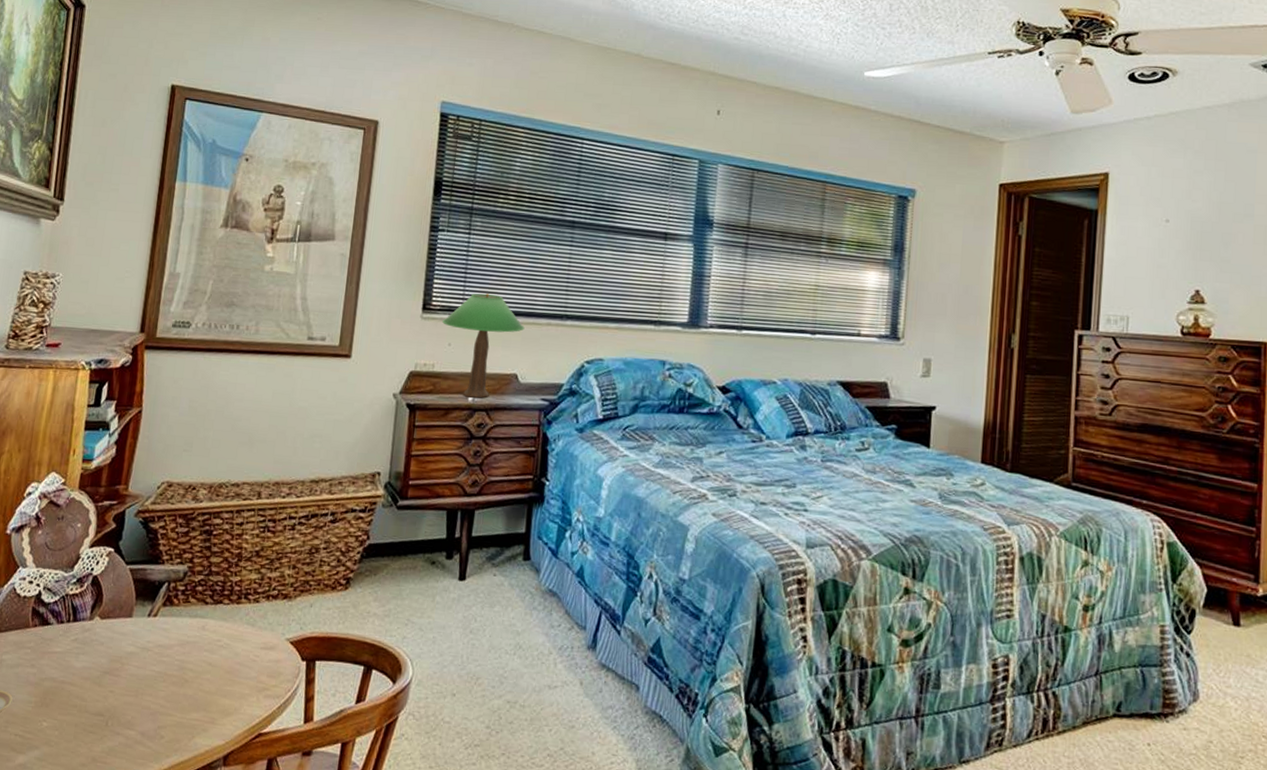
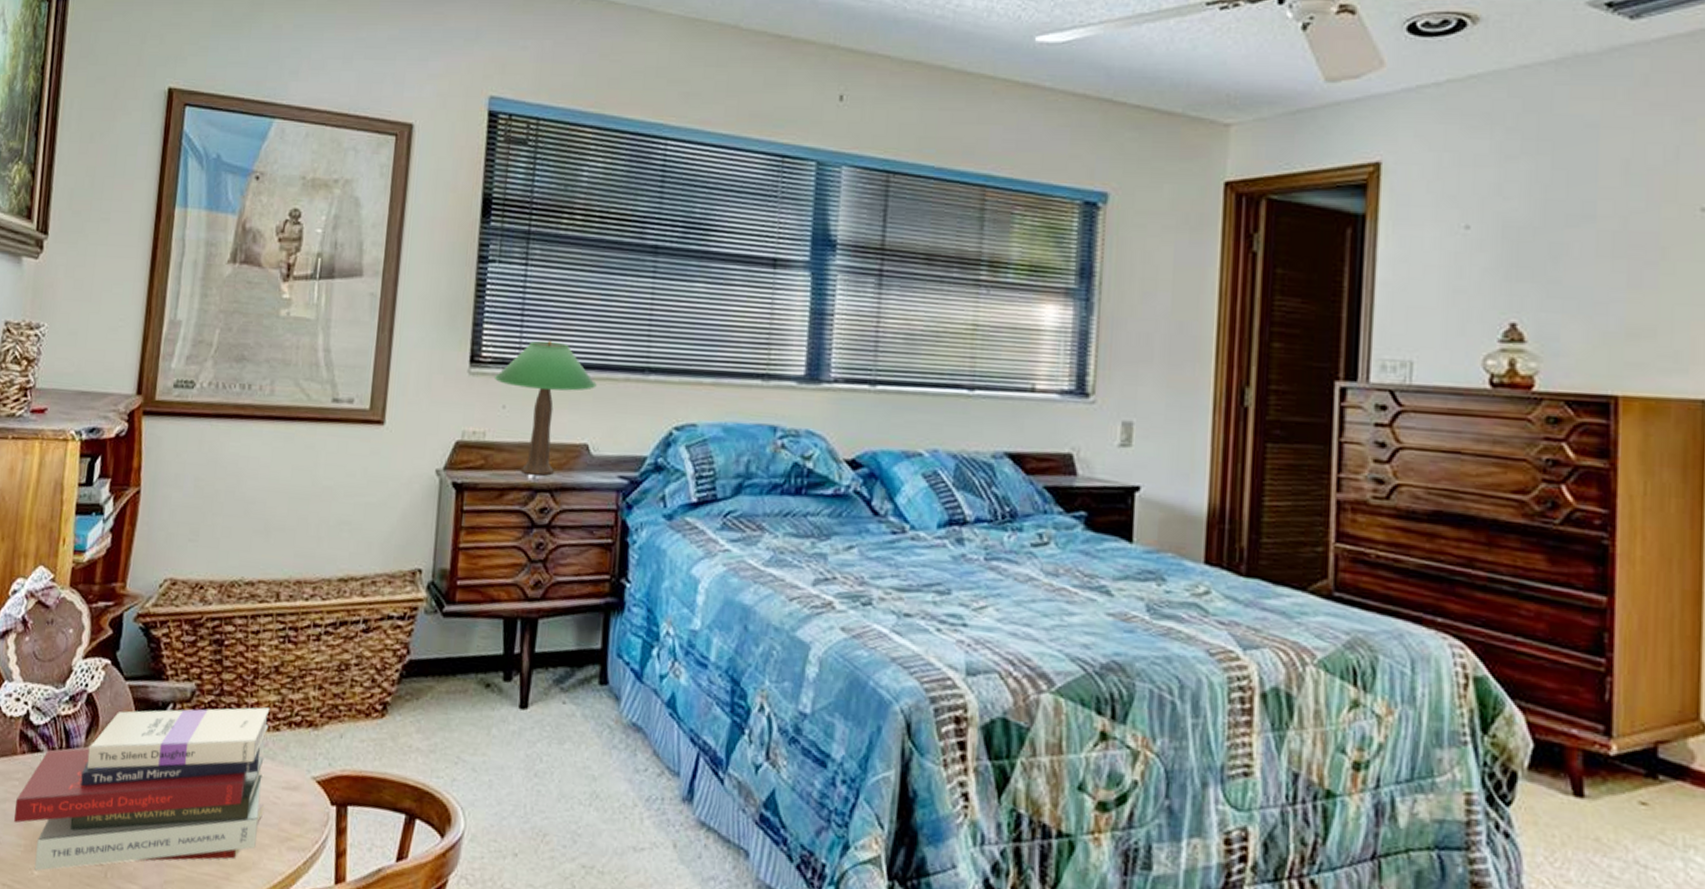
books: none [26,584,252,723] -> present [14,707,270,871]

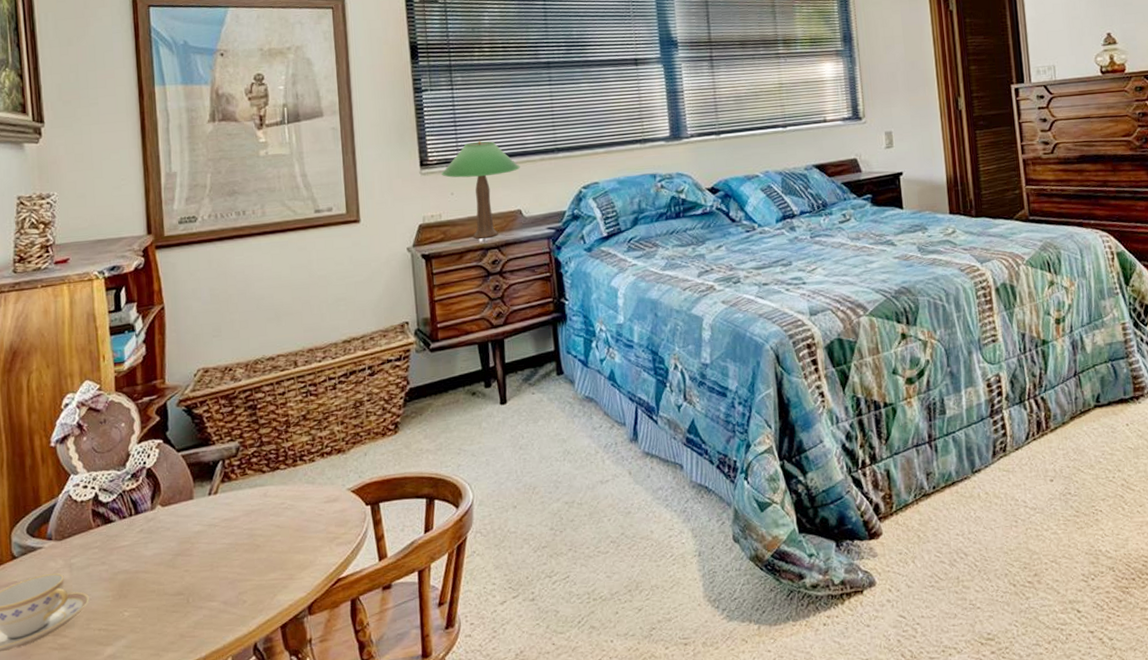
books: present [14,707,270,871] -> none [98,447,313,613]

